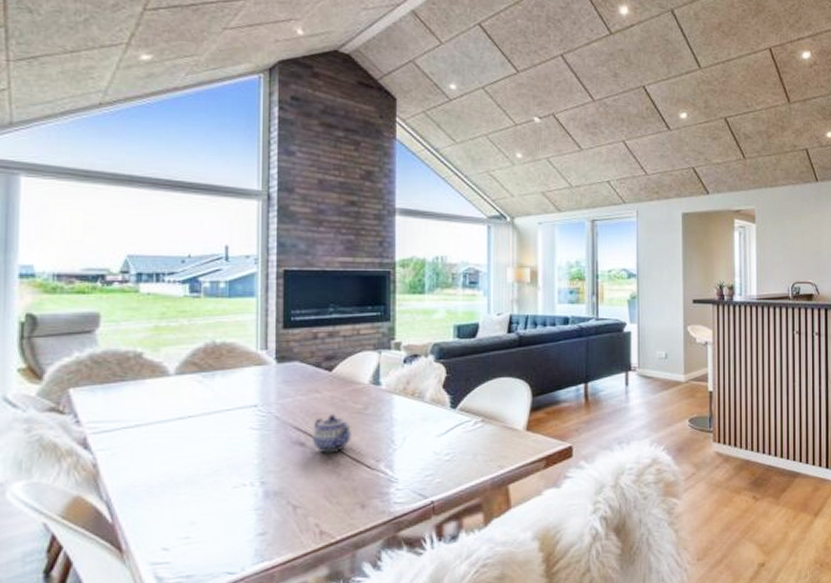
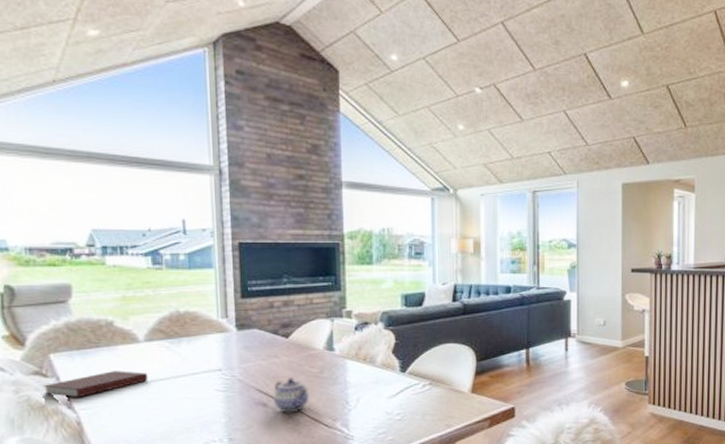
notebook: none [59,407,177,438] -> present [43,371,149,398]

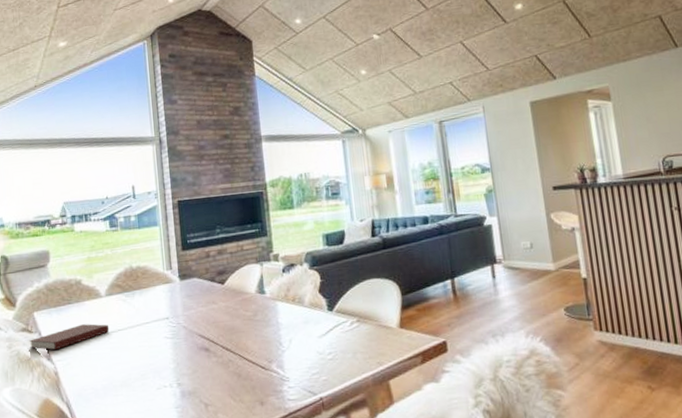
teapot: present [273,378,309,413] -> none [214,322,246,357]

